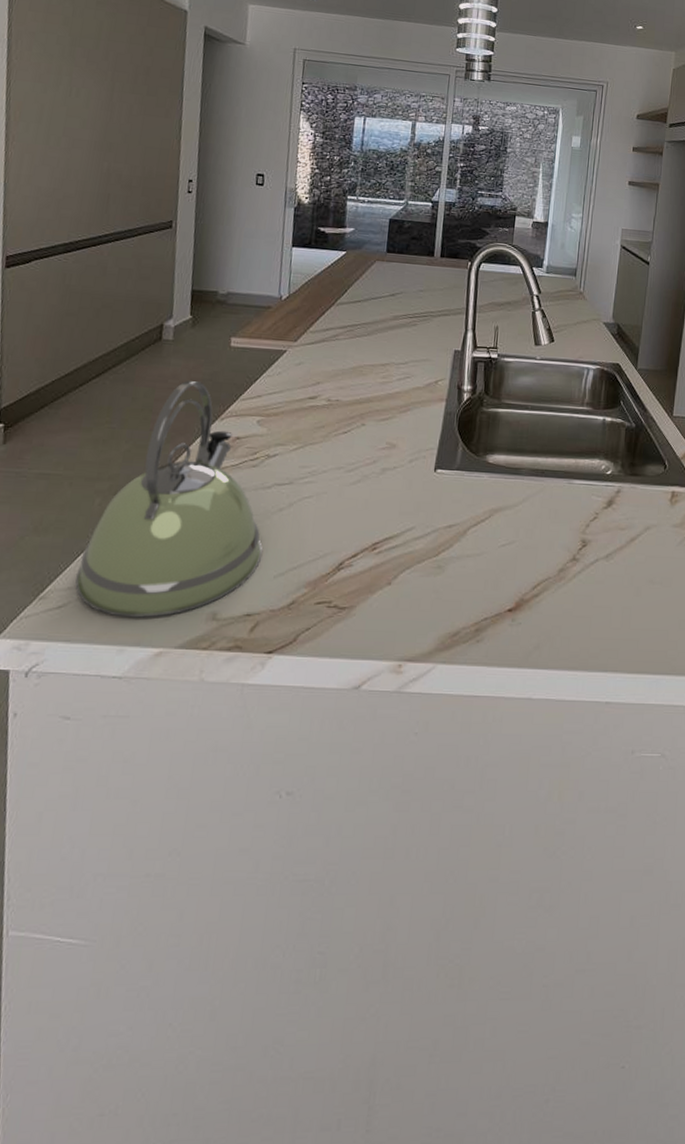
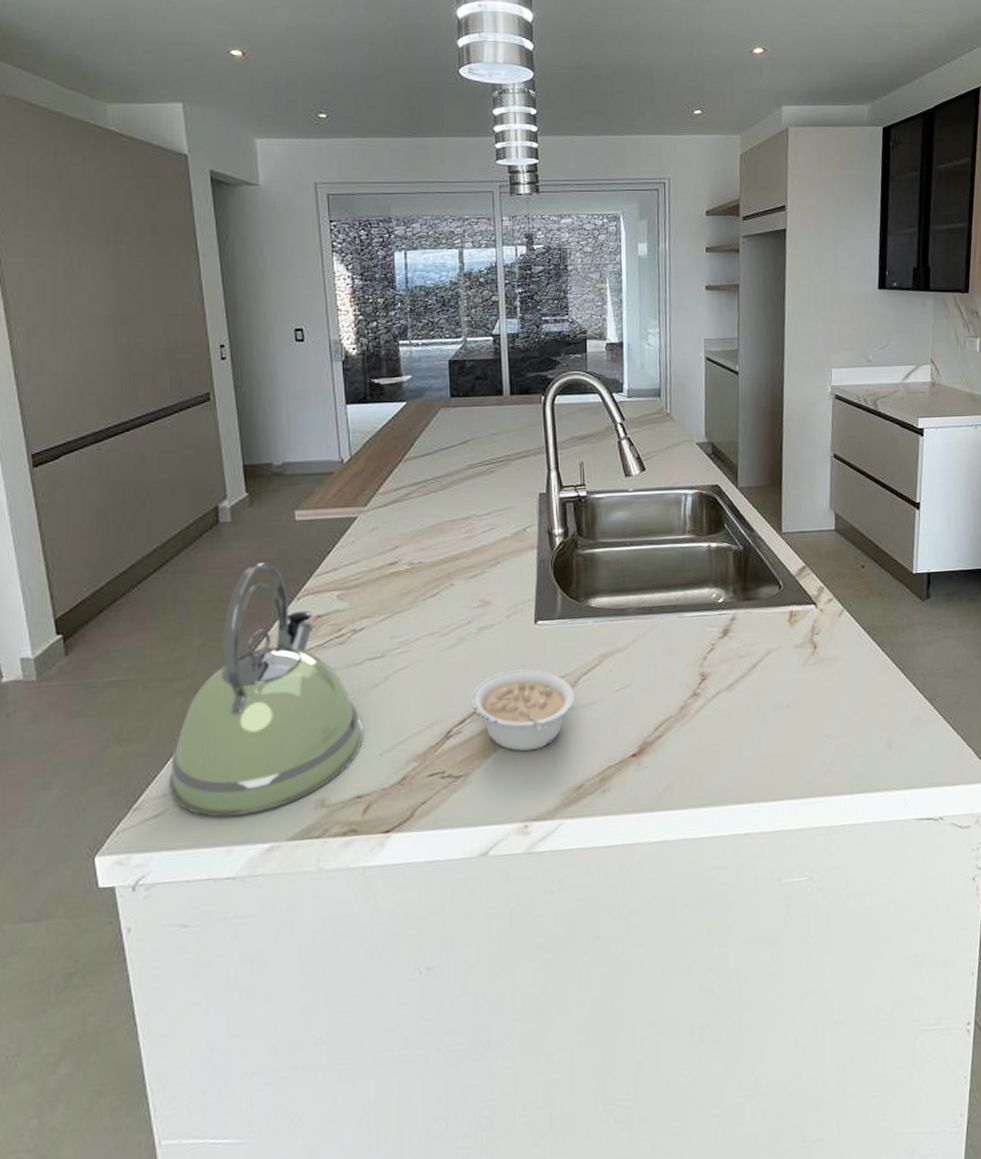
legume: none [365,513,463,592] -> present [470,669,575,751]

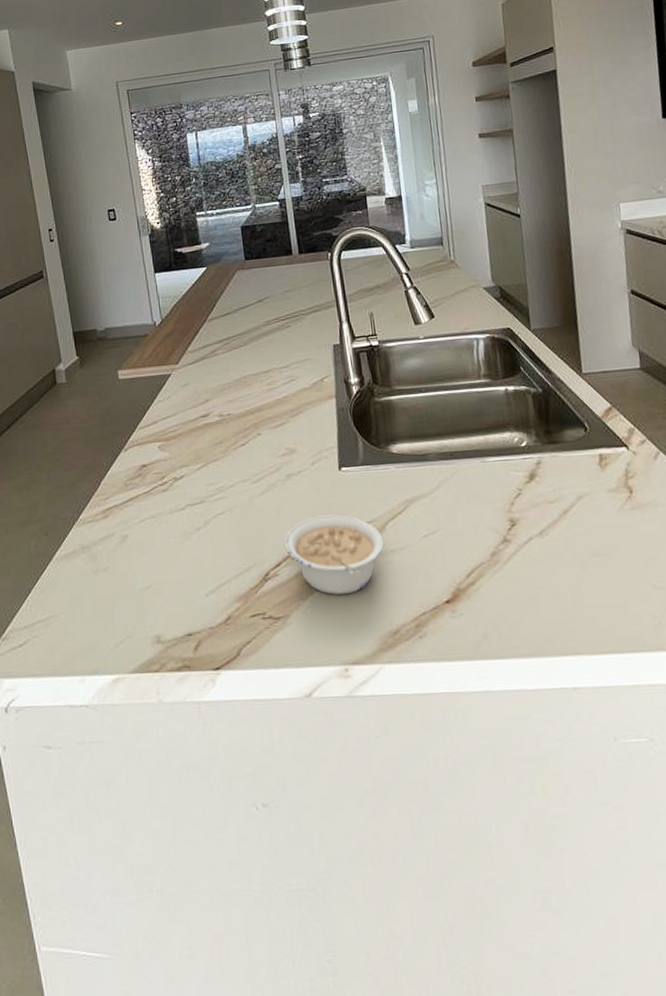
kettle: present [169,562,363,818] -> none [29,418,190,649]

